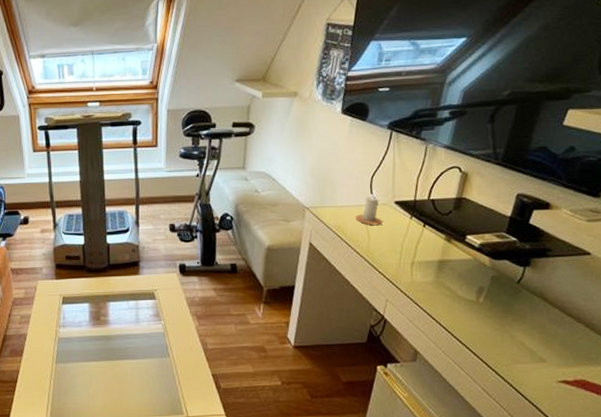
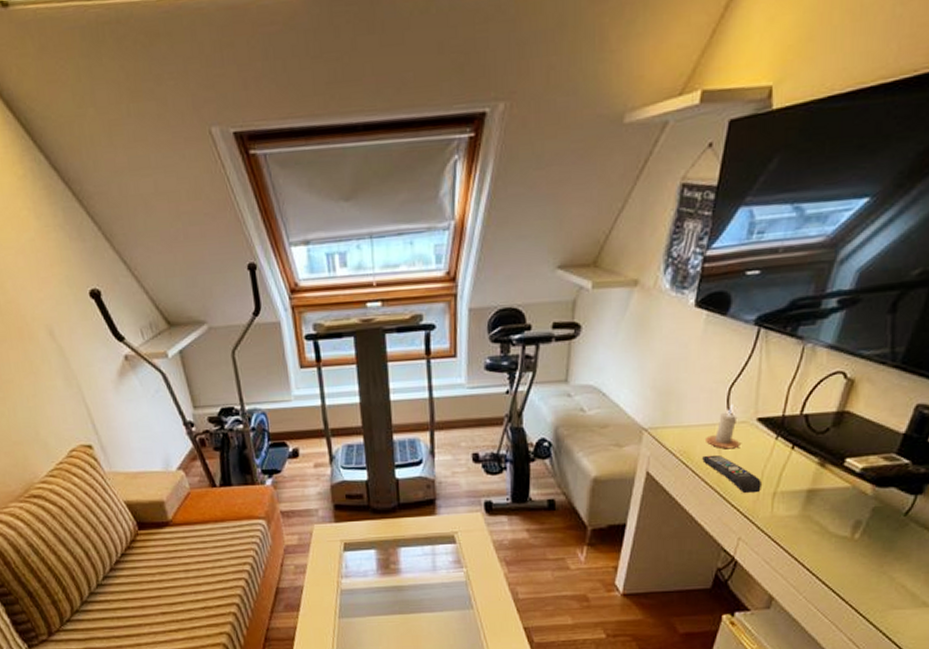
remote control: none [353,230,402,263] -> present [702,454,761,494]

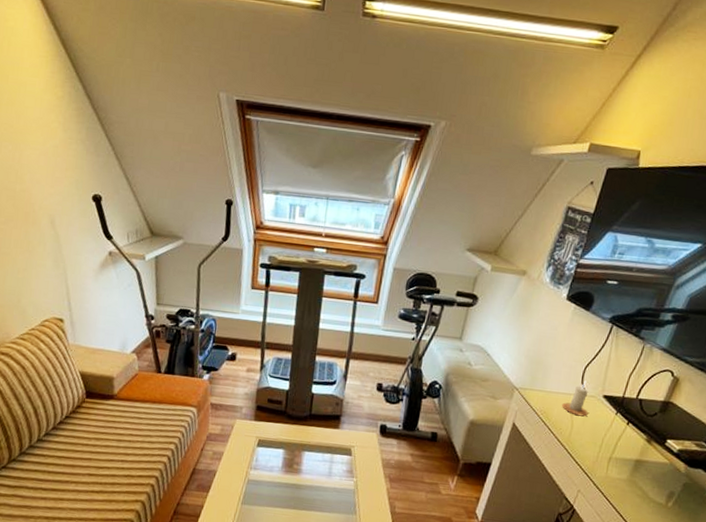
remote control: present [702,454,761,494] -> none [557,417,601,456]

